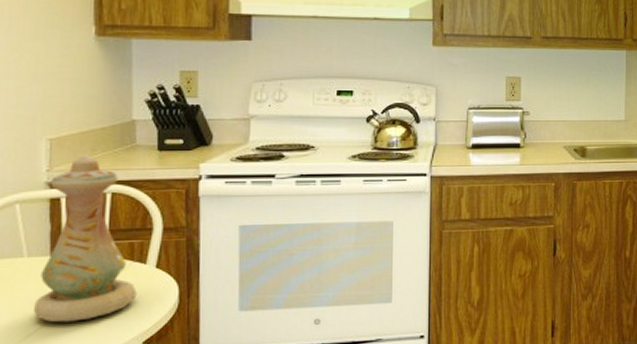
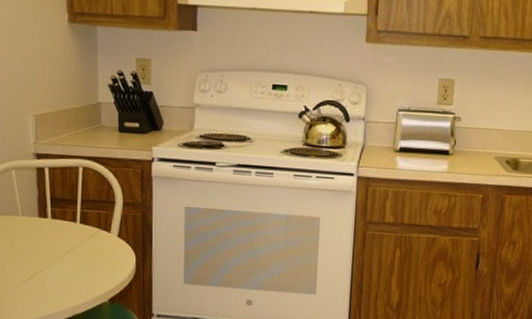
vase: present [34,154,137,323] -> none [28,131,104,275]

